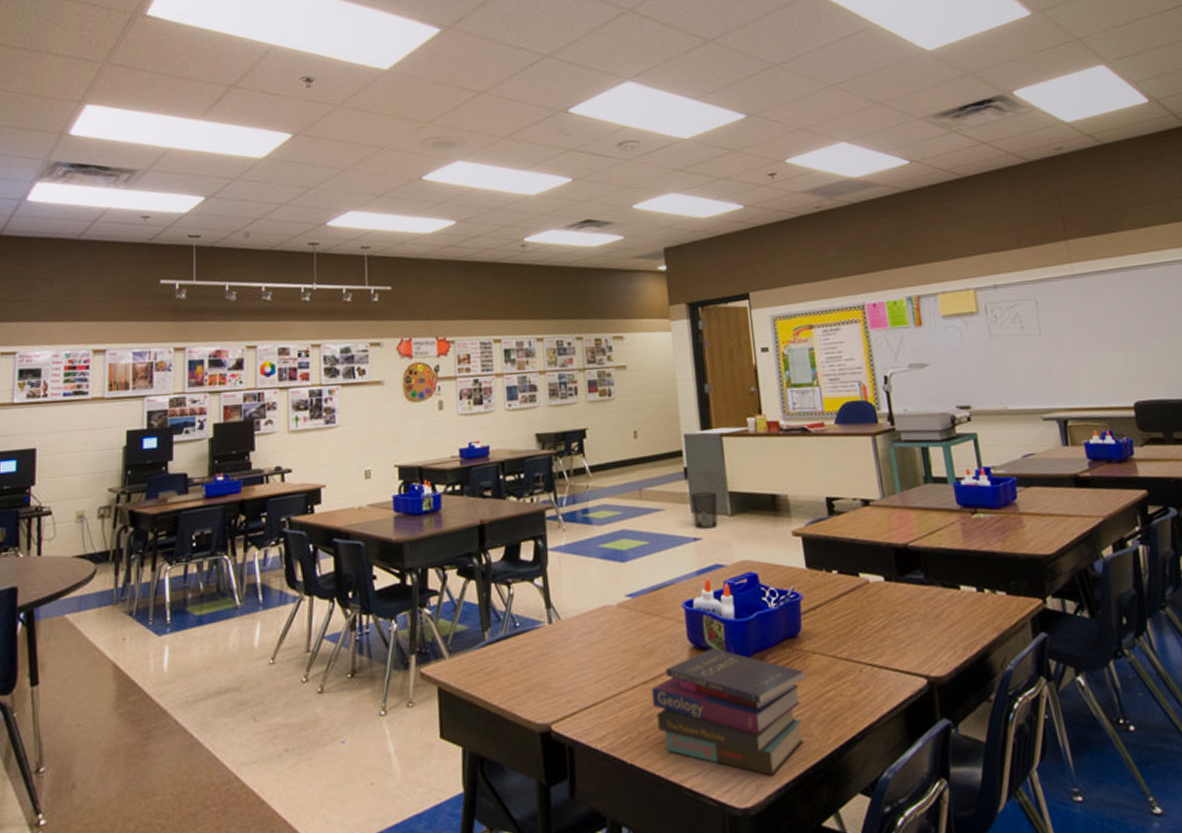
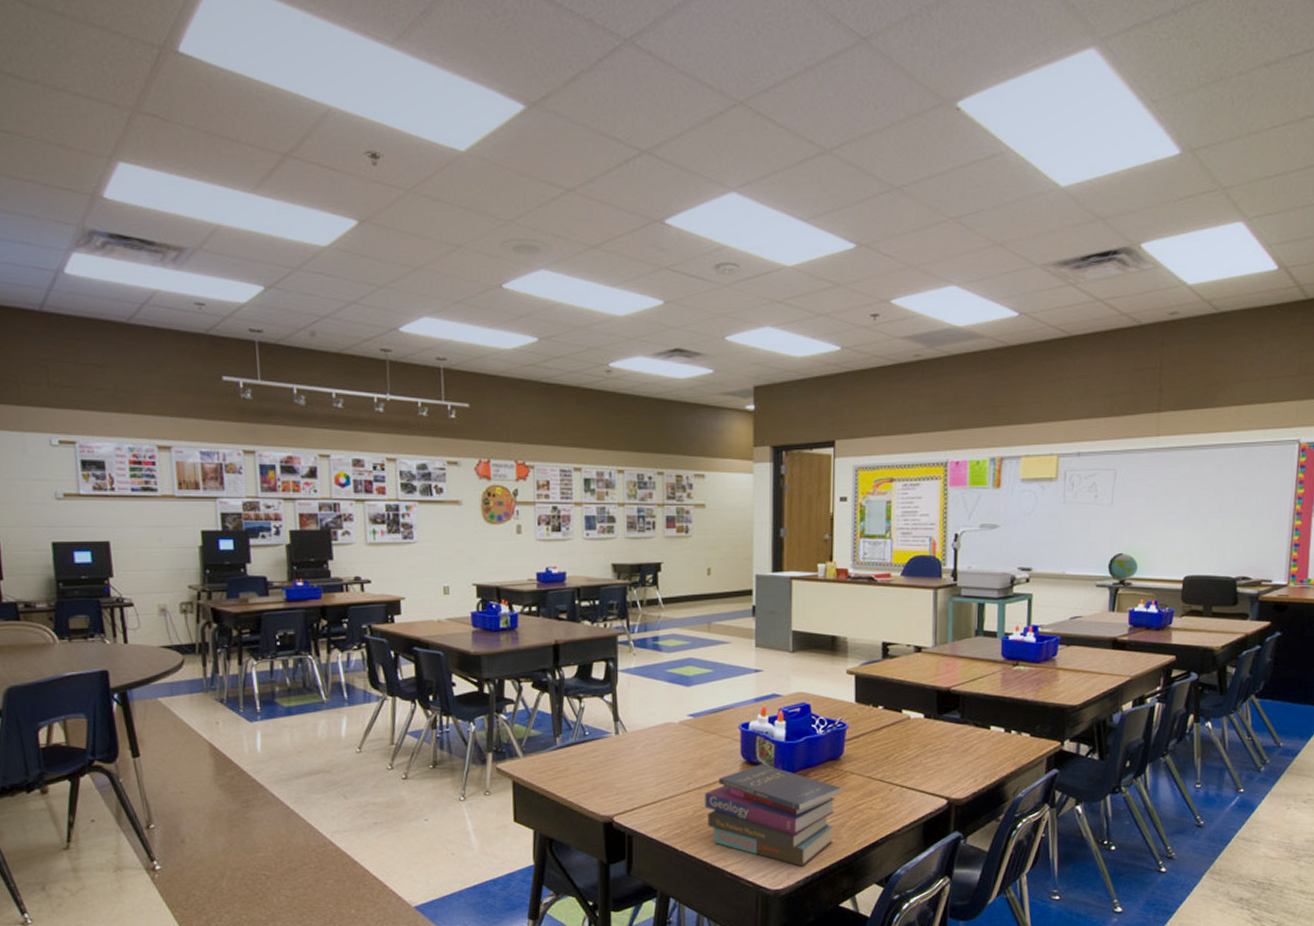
waste bin: present [690,492,718,530] -> none [756,630,782,664]
globe: none [1050,382,1083,419] -> present [1107,552,1138,586]

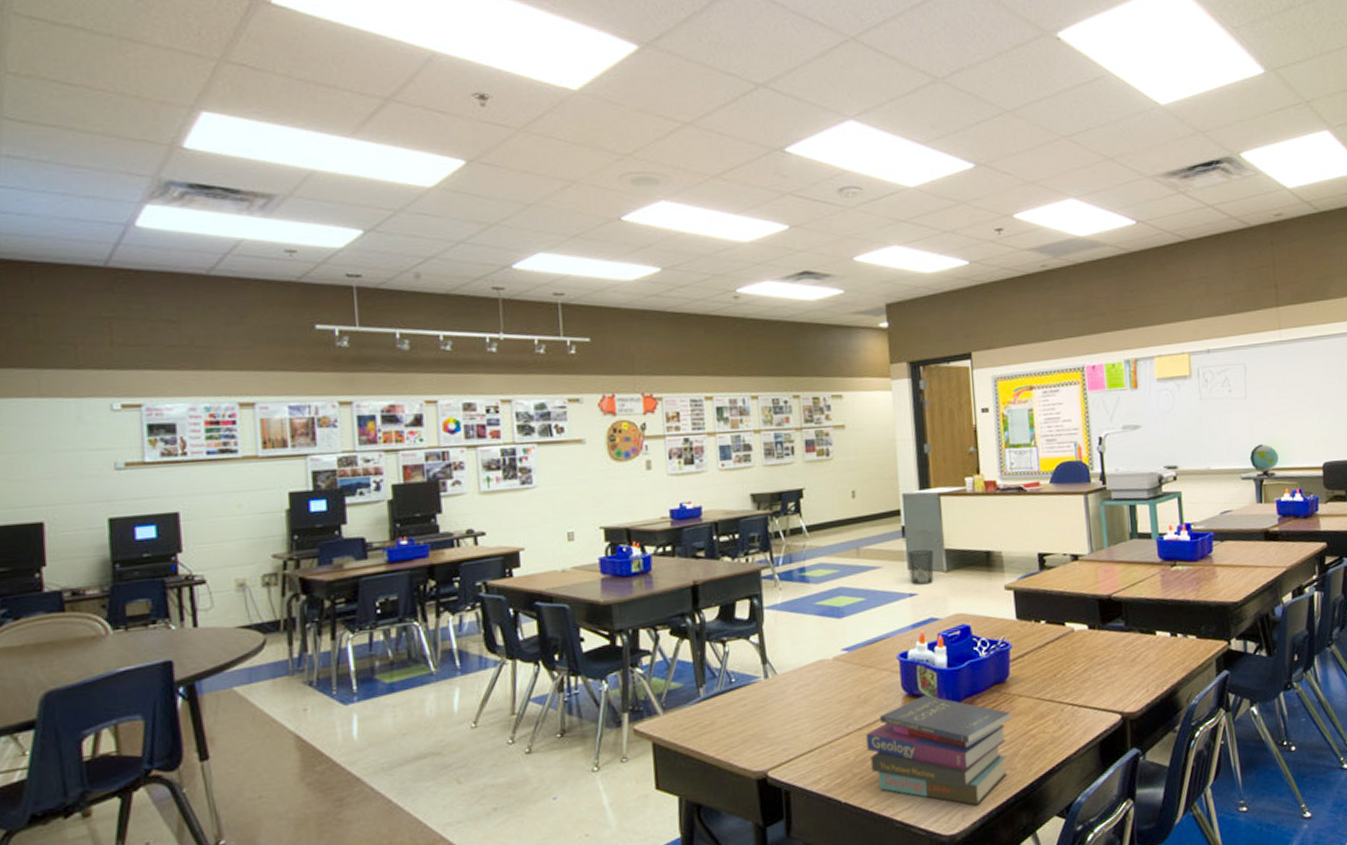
waste bin: none [756,630,782,664] -> present [907,549,934,586]

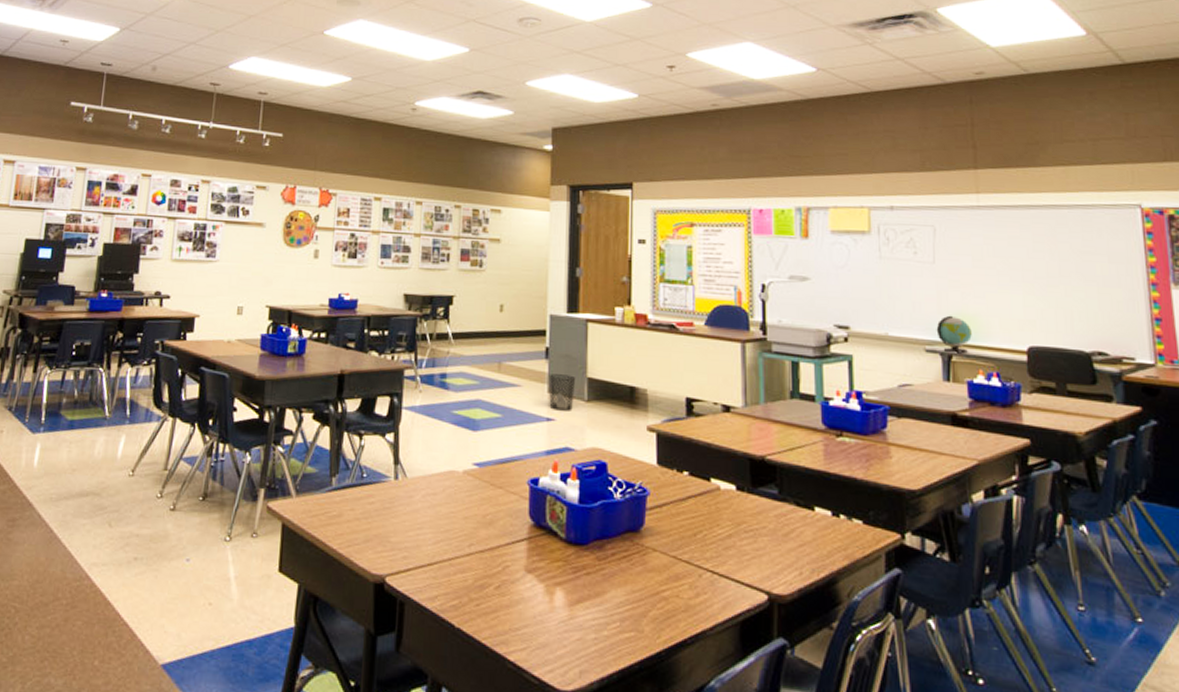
books: present [866,695,1012,806] -> none [487,529,643,664]

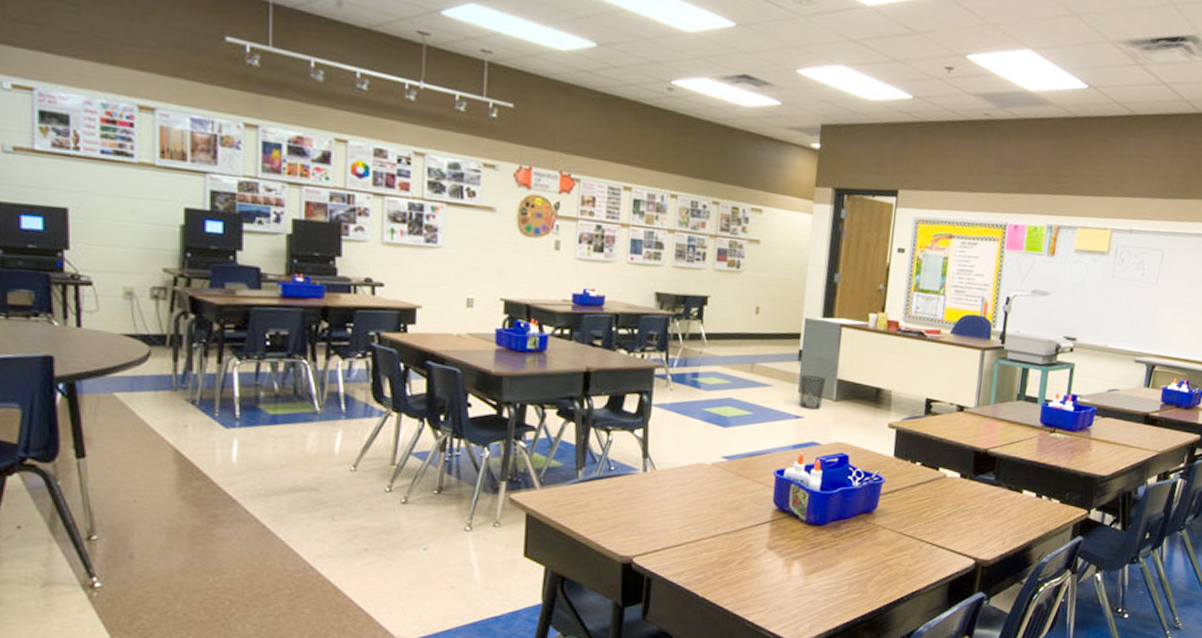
globe: present [936,315,972,354] -> none [1146,331,1175,364]

